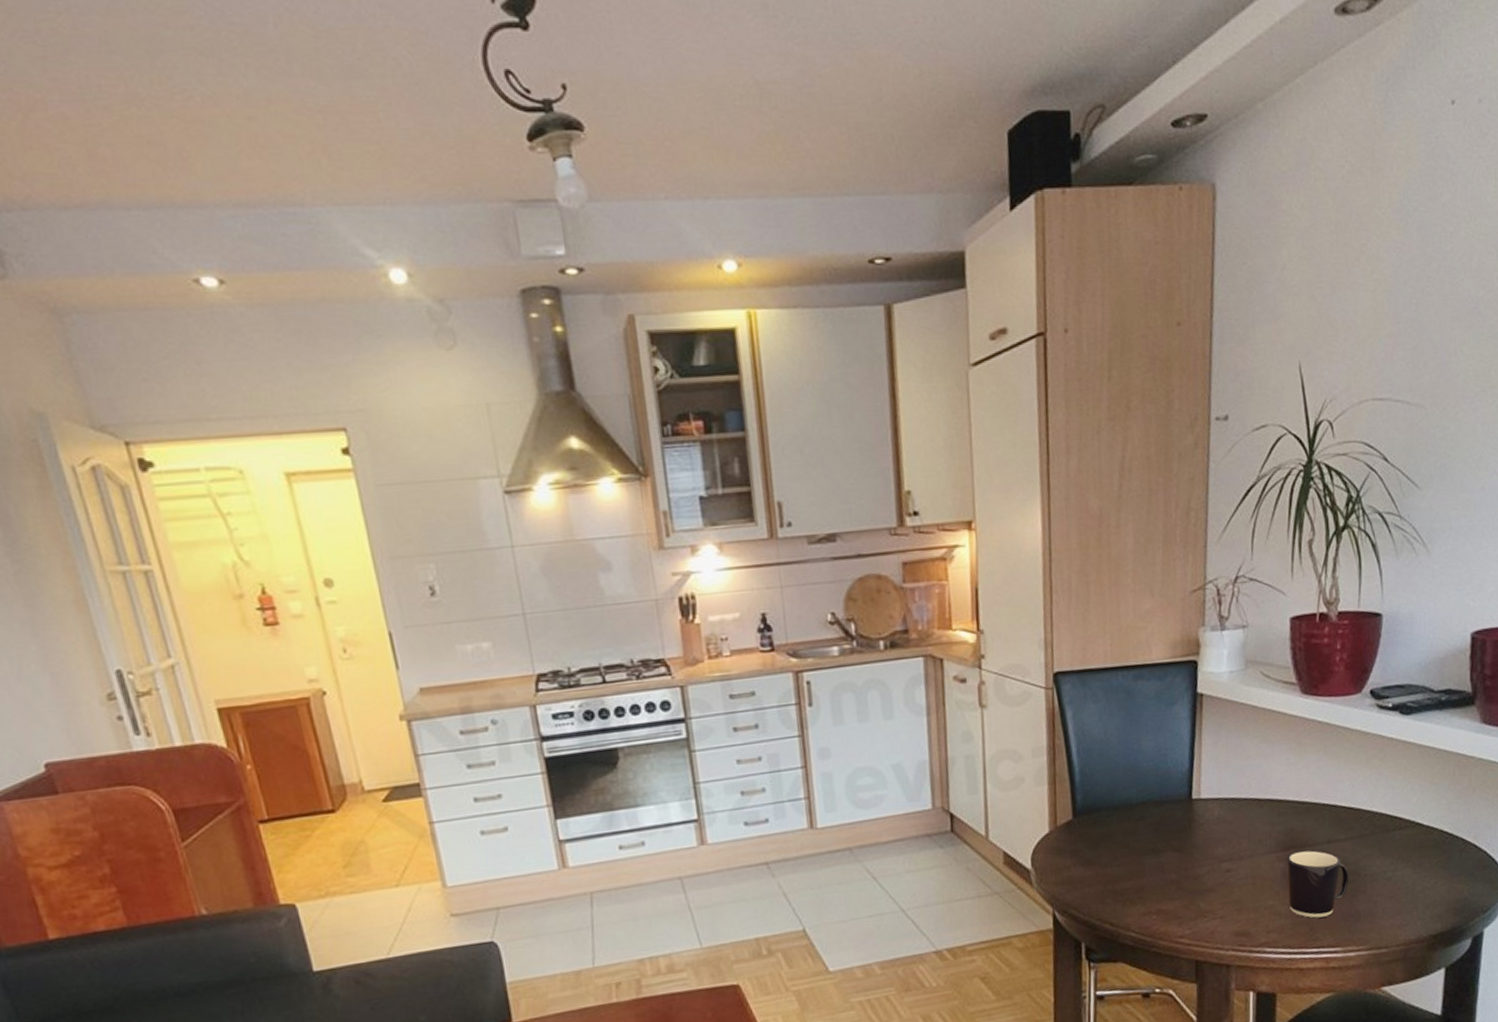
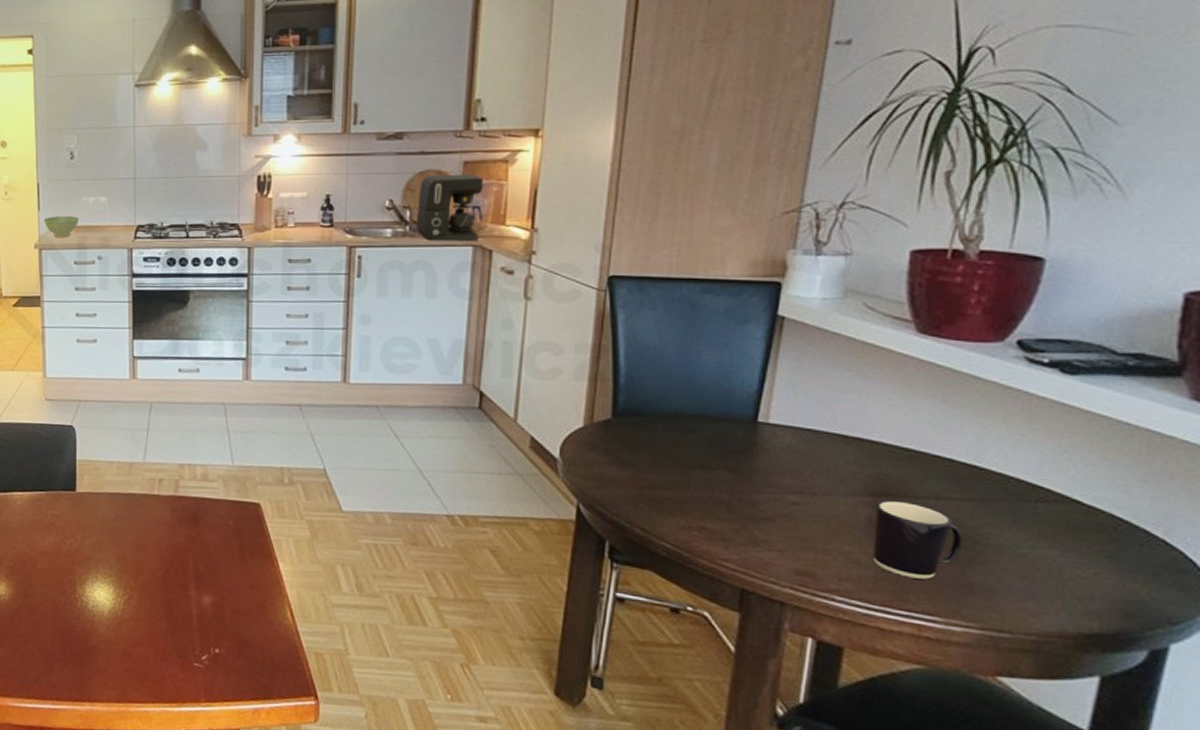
bowl: none [406,671,458,703] -> present [43,216,80,238]
coffee maker: none [861,576,929,655] -> present [416,174,483,241]

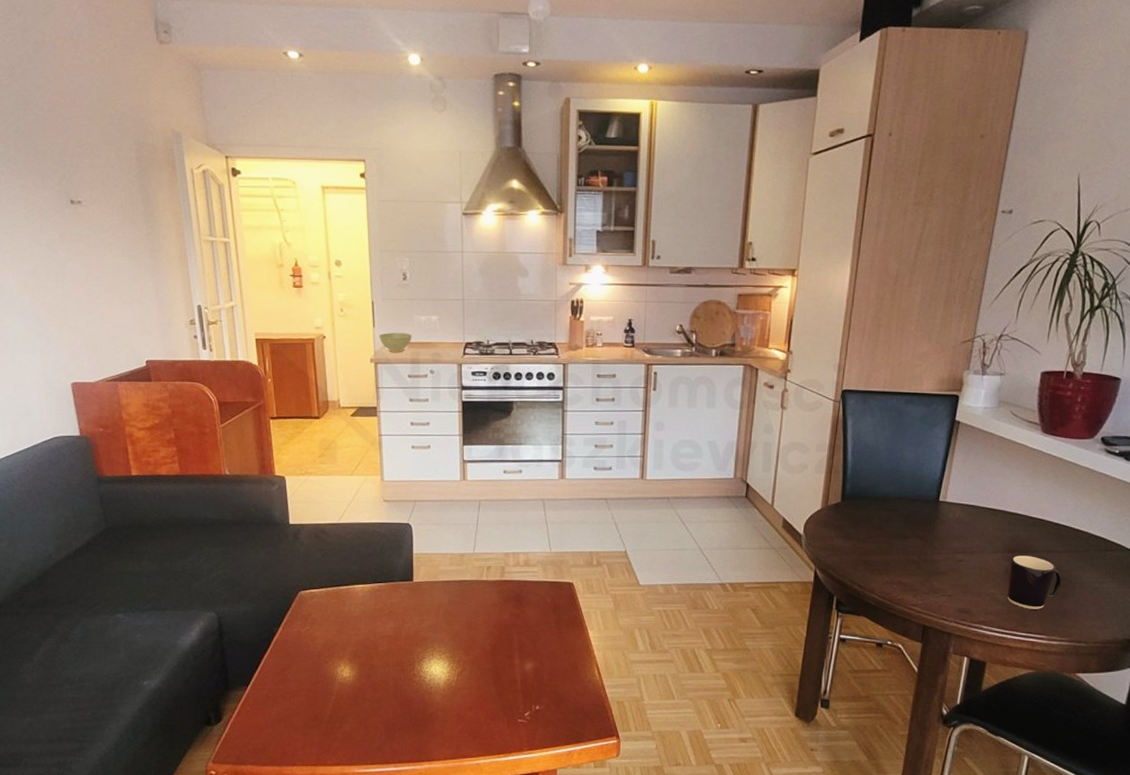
coffee maker: present [416,174,483,241] -> none [700,304,752,361]

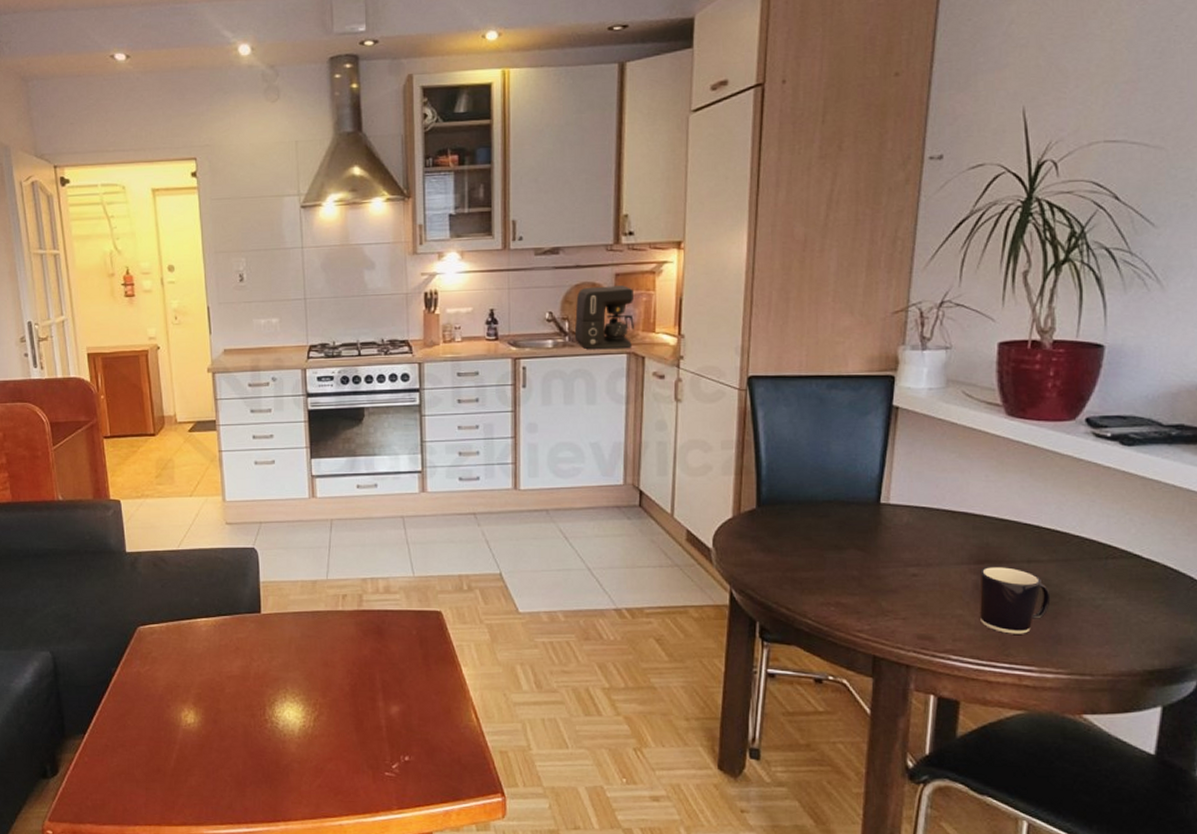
bowl: present [378,333,413,353] -> none [215,338,252,361]
coffee maker: none [700,304,752,361] -> present [574,285,634,350]

